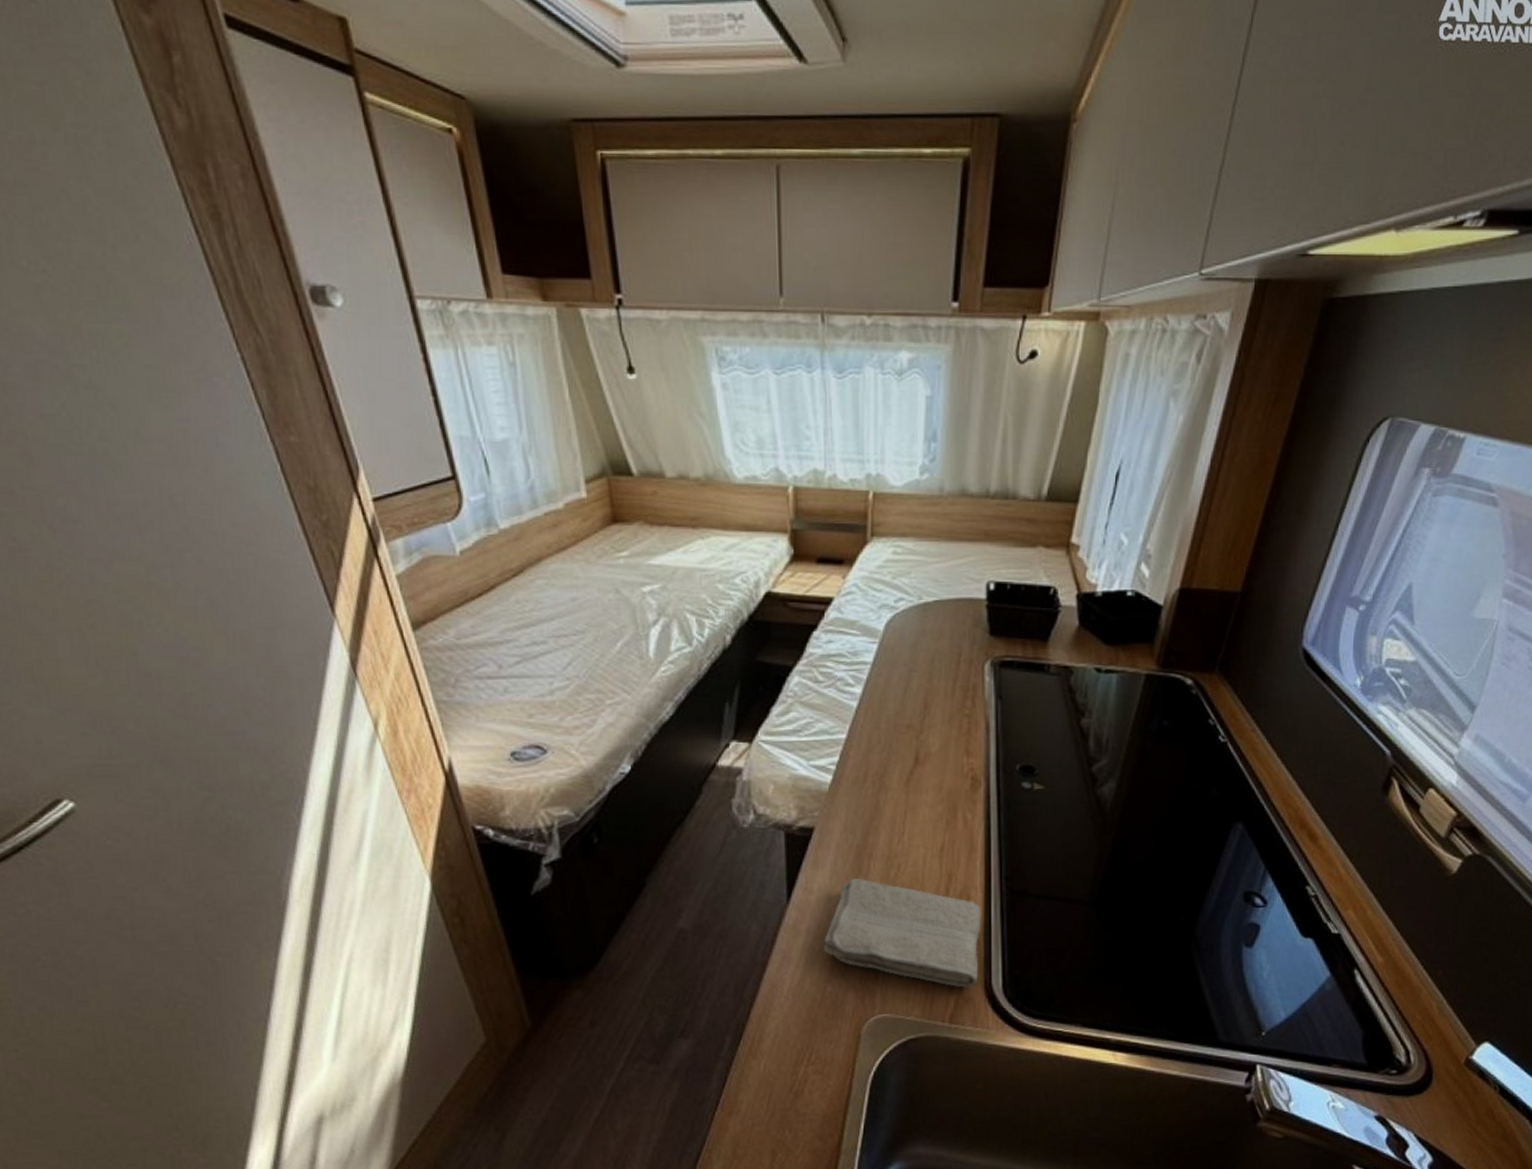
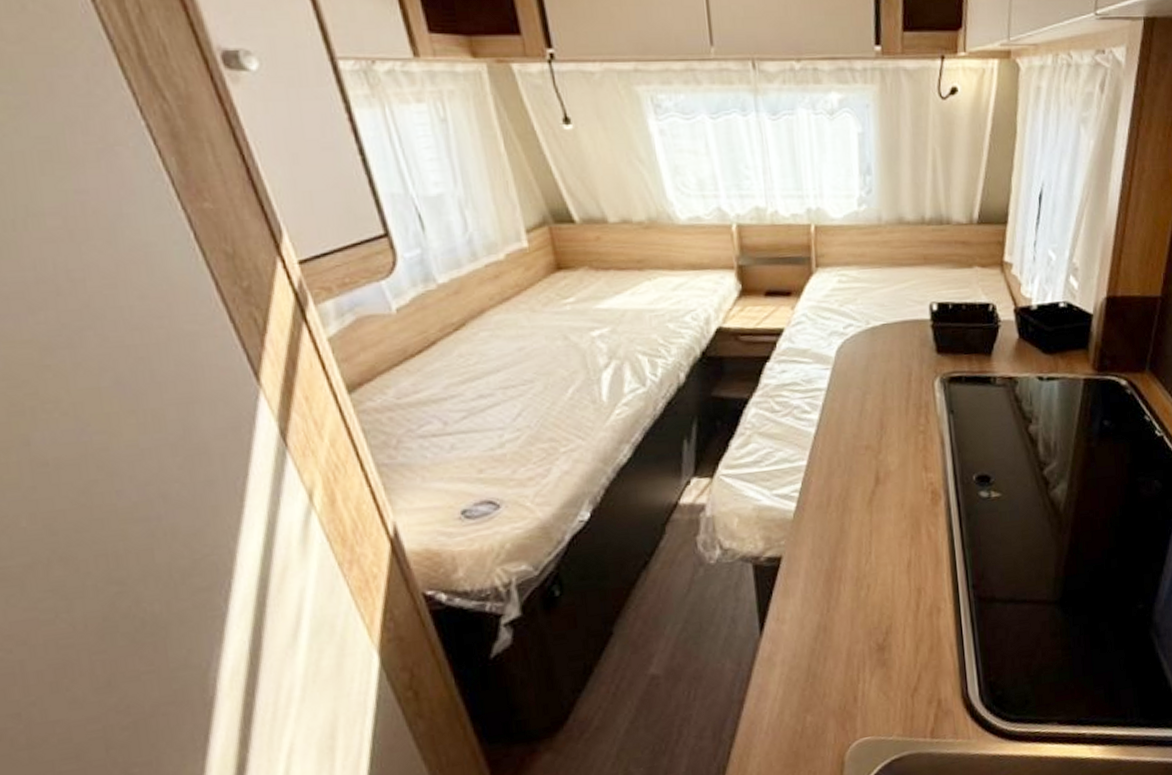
washcloth: present [823,877,982,988] -> none [800,601,955,701]

